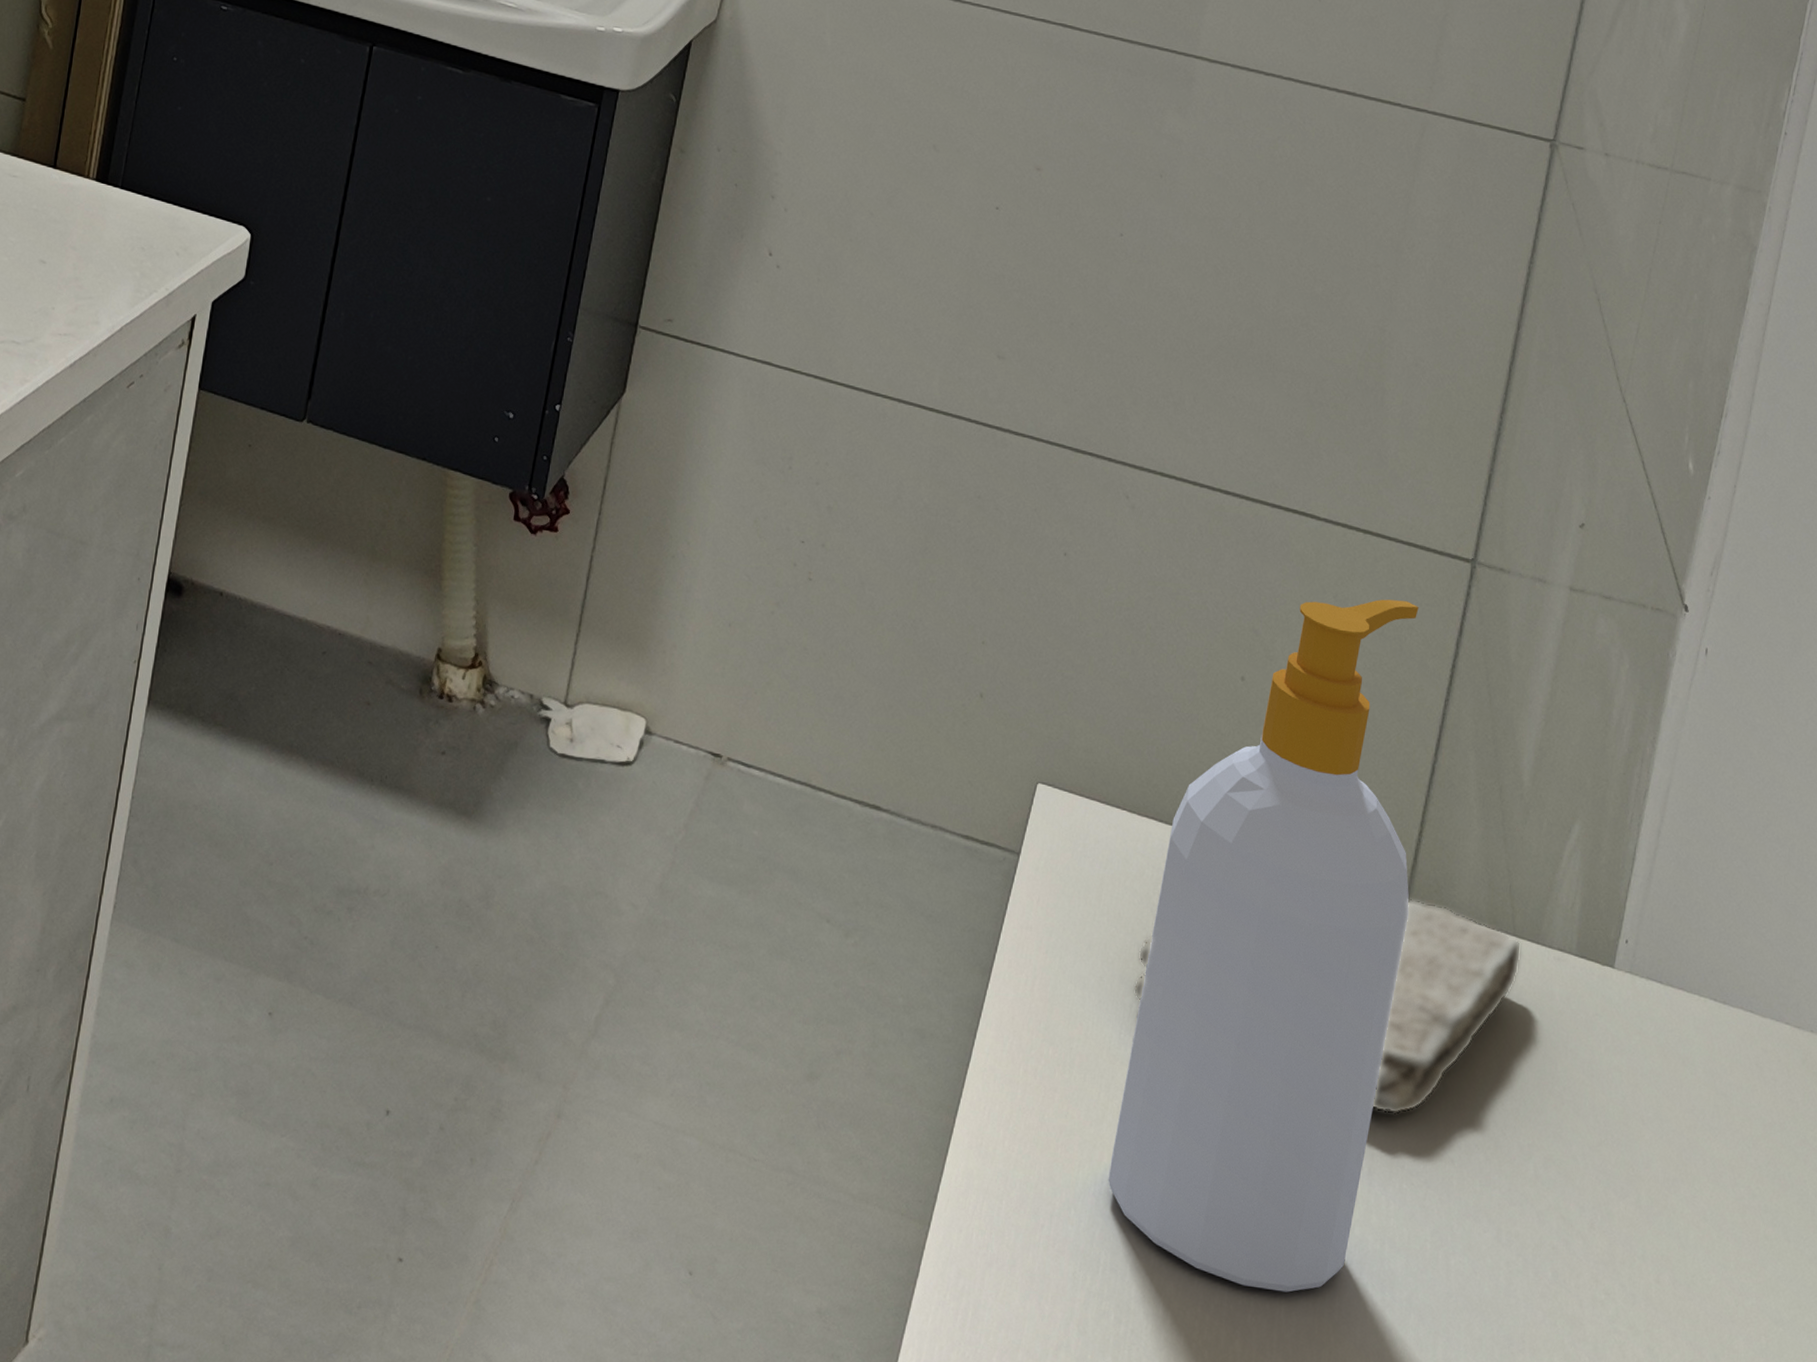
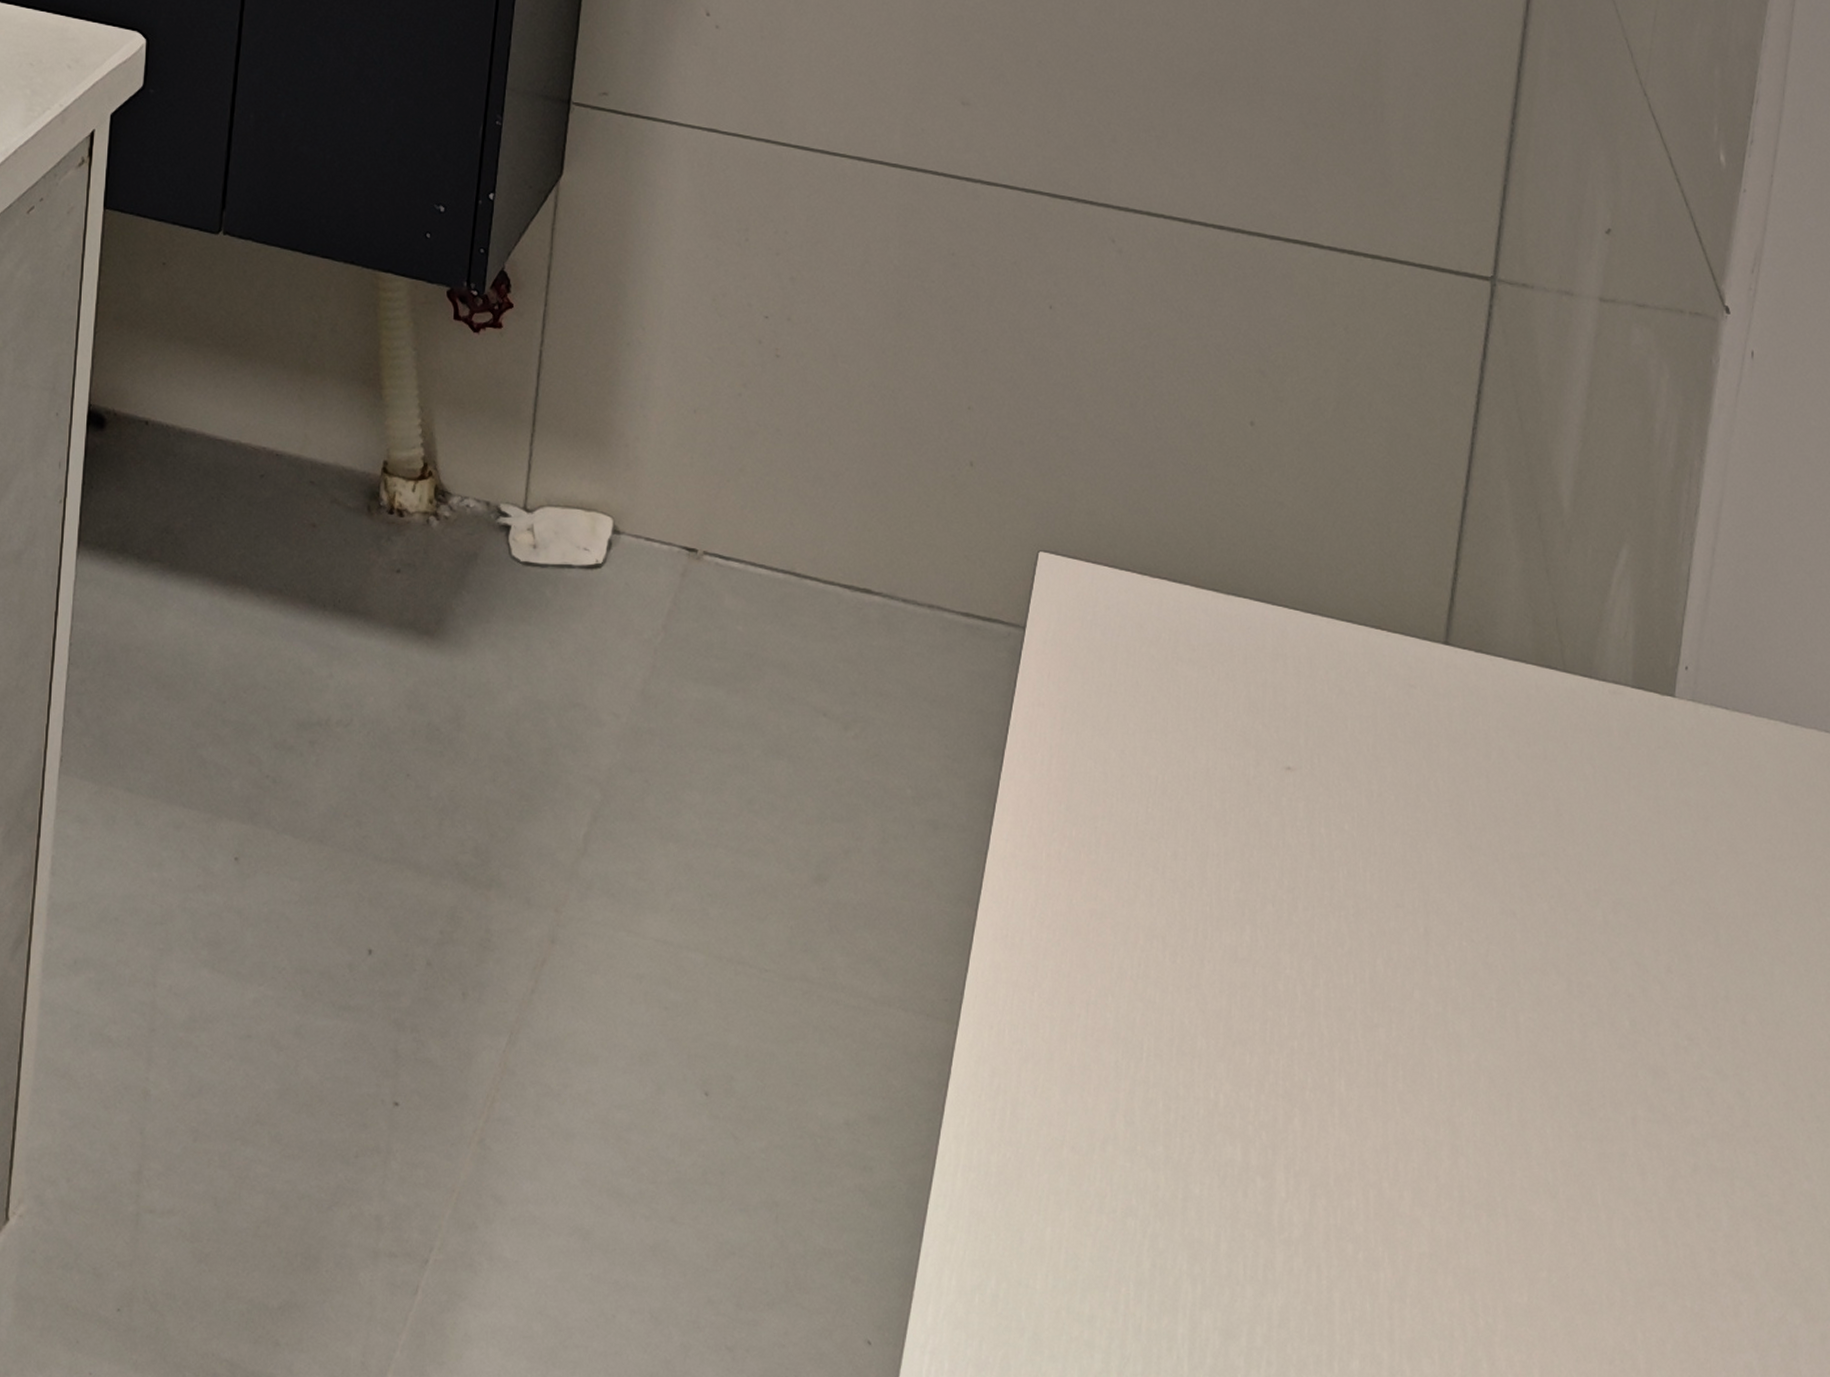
soap bottle: present [1108,599,1419,1293] -> none [1145,327,1450,1064]
washcloth: present [1133,898,1522,1115] -> none [1158,641,1573,869]

